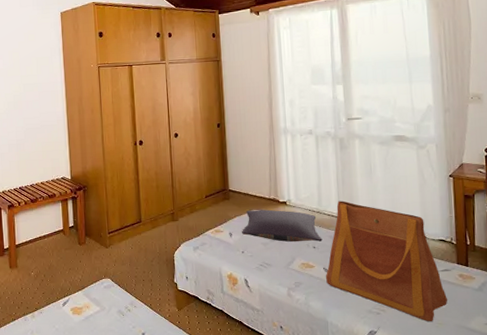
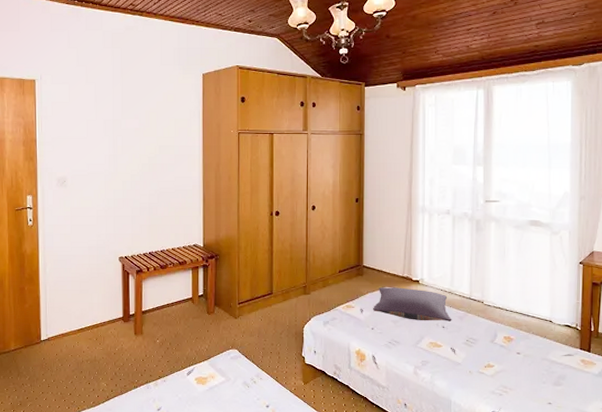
tote bag: present [325,200,447,321] -> none [452,282,568,404]

